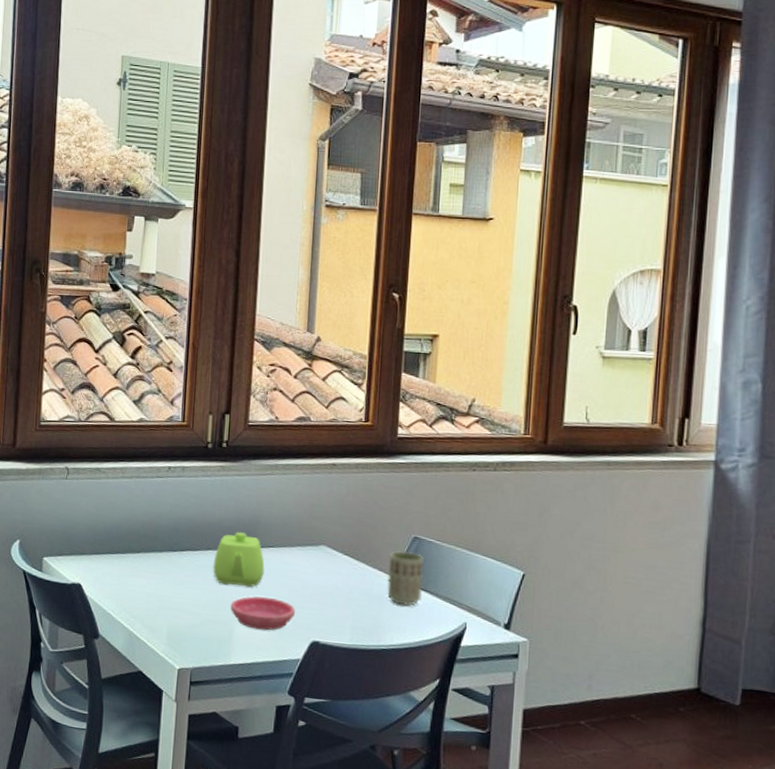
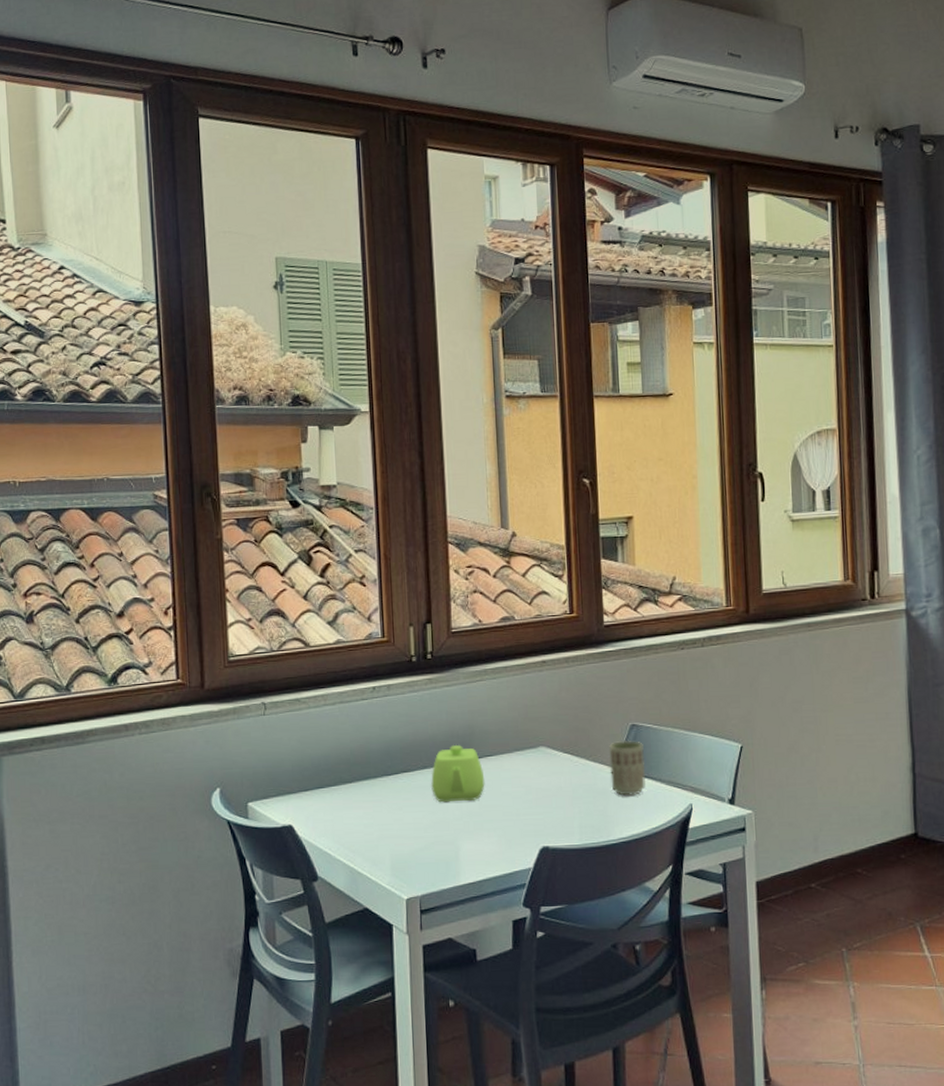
saucer: present [230,596,295,631] -> none [453,808,521,844]

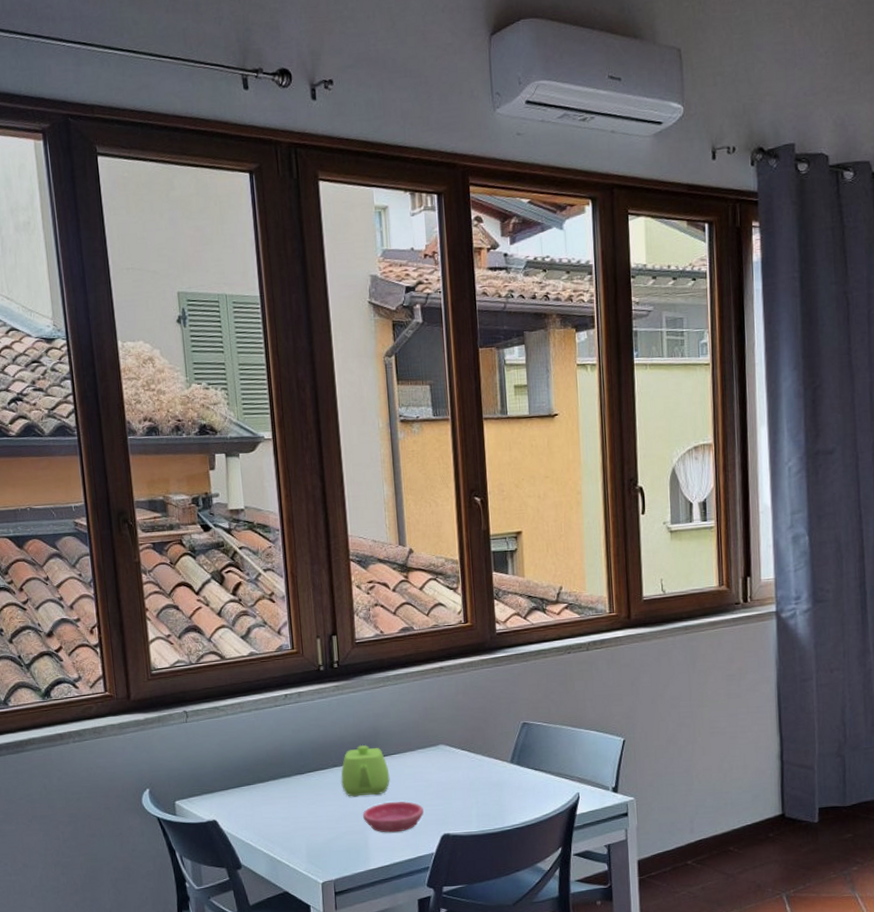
saucer: none [453,808,521,844] -> present [362,801,424,833]
cup: present [609,740,646,796] -> none [503,737,537,787]

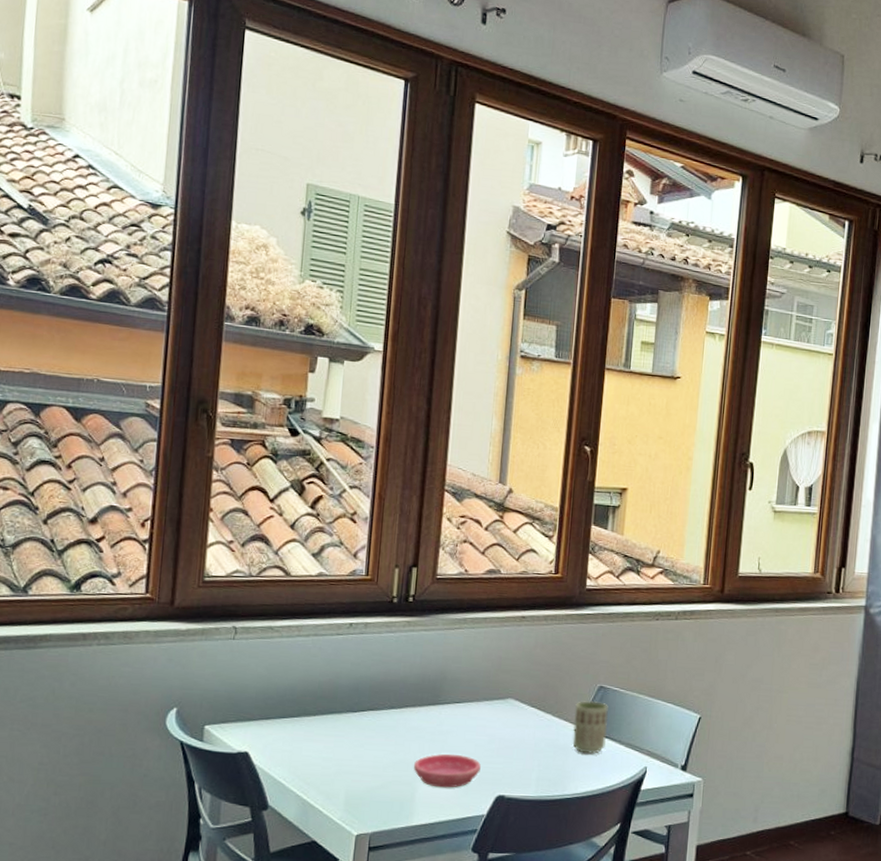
teapot: present [340,744,390,797] -> none [395,688,451,745]
cup: none [503,737,537,787] -> present [572,700,608,754]

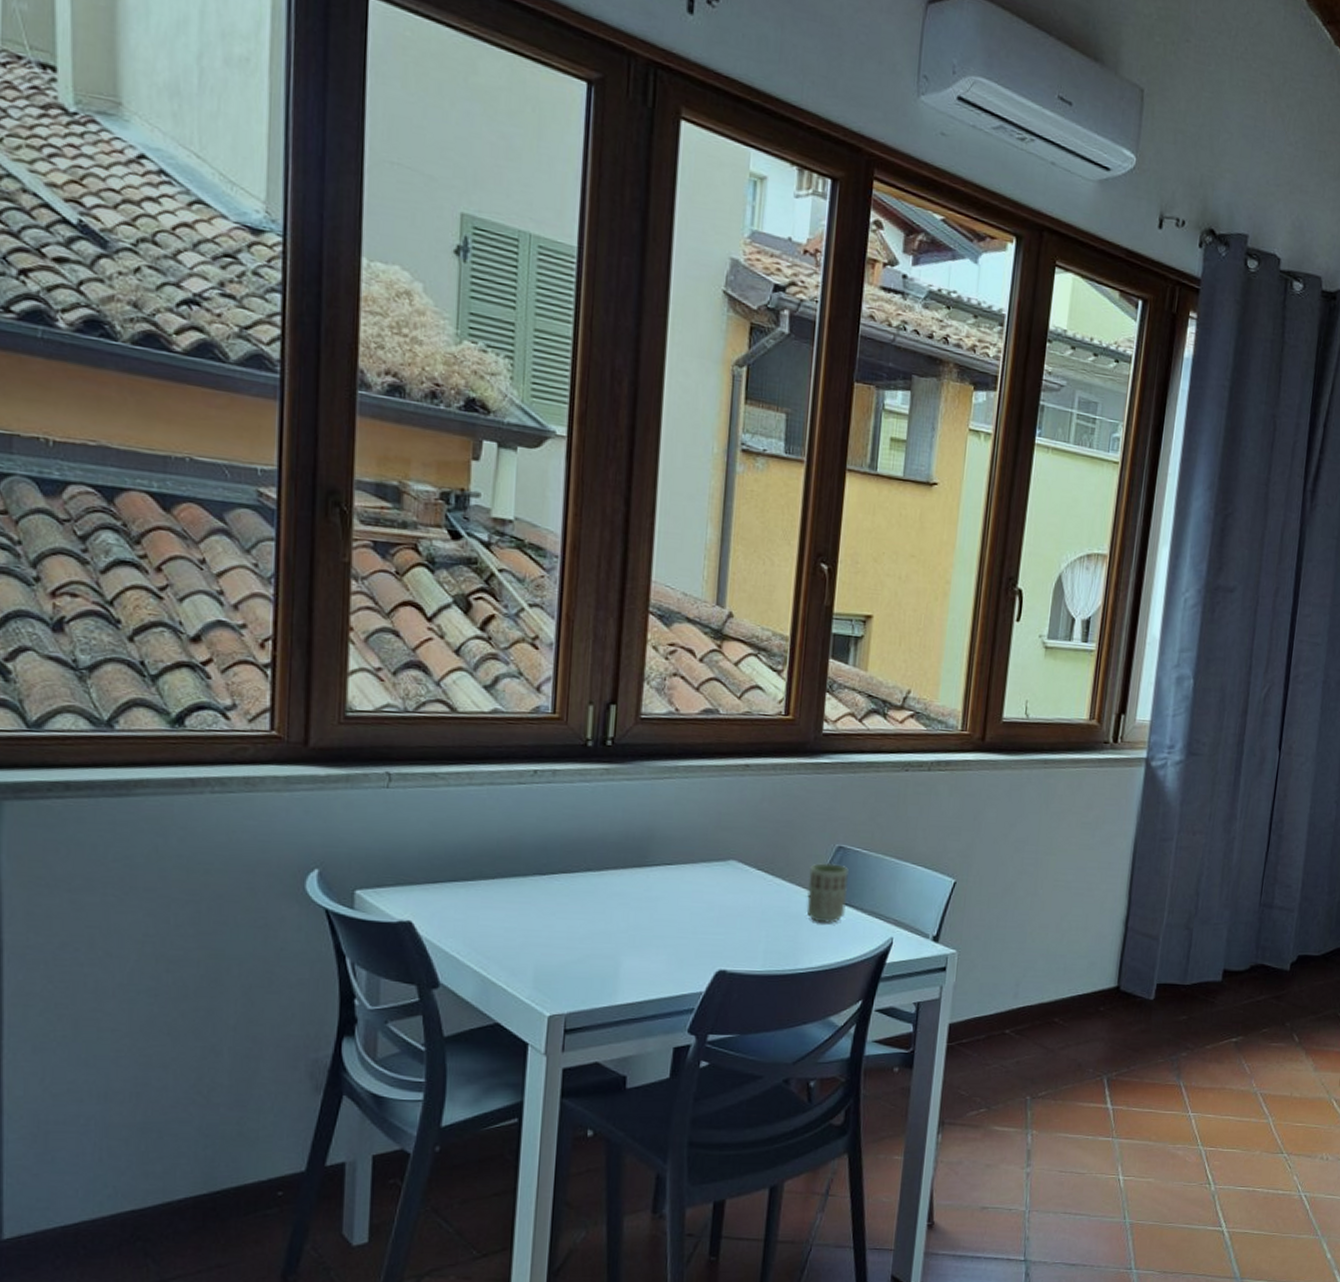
saucer: present [413,753,481,788] -> none [616,923,698,962]

